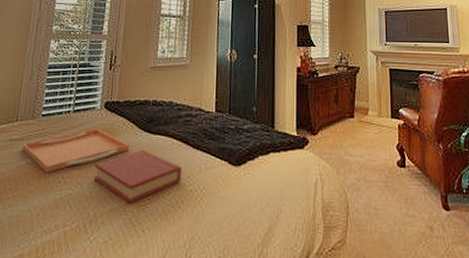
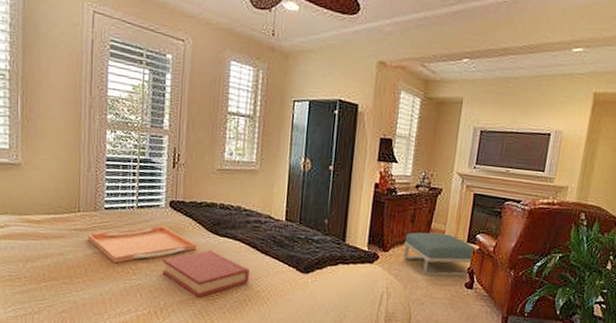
footstool: none [331,111,401,157] -> present [404,232,477,276]

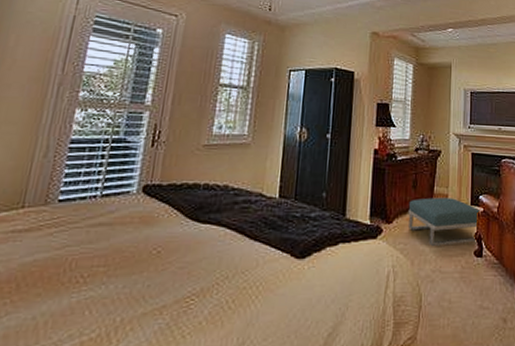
serving tray: present [87,226,197,264] -> none [28,217,172,272]
hardback book: present [162,250,250,297] -> none [123,241,235,305]

